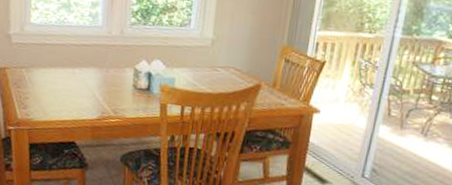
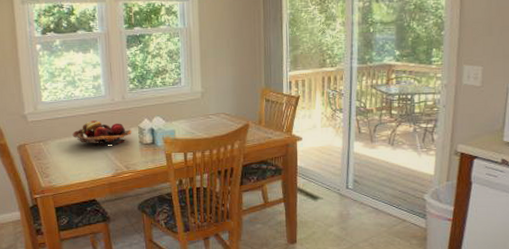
fruit basket: none [59,53,126,85] -> present [72,120,132,146]

